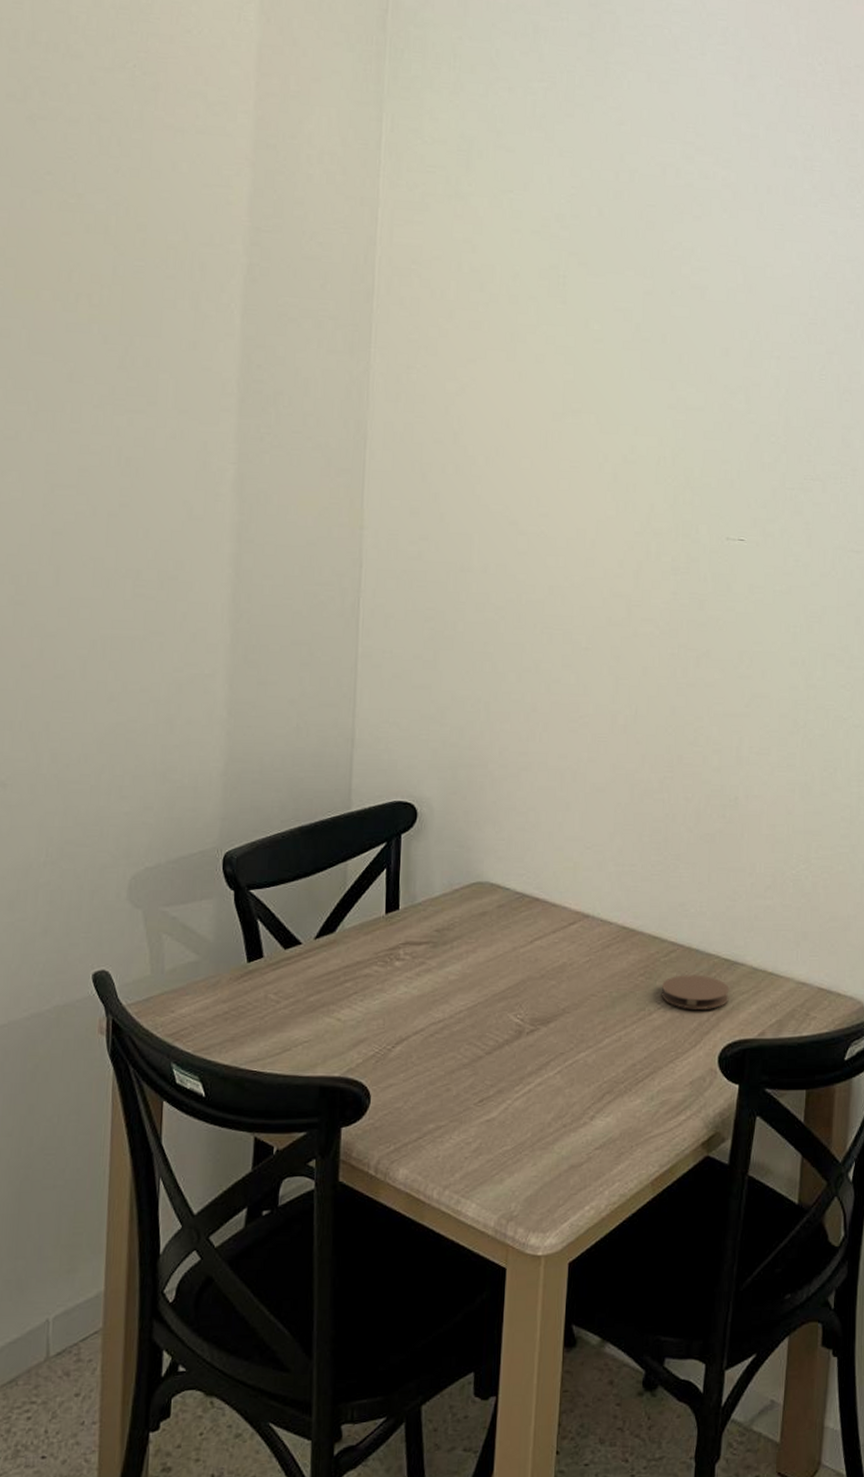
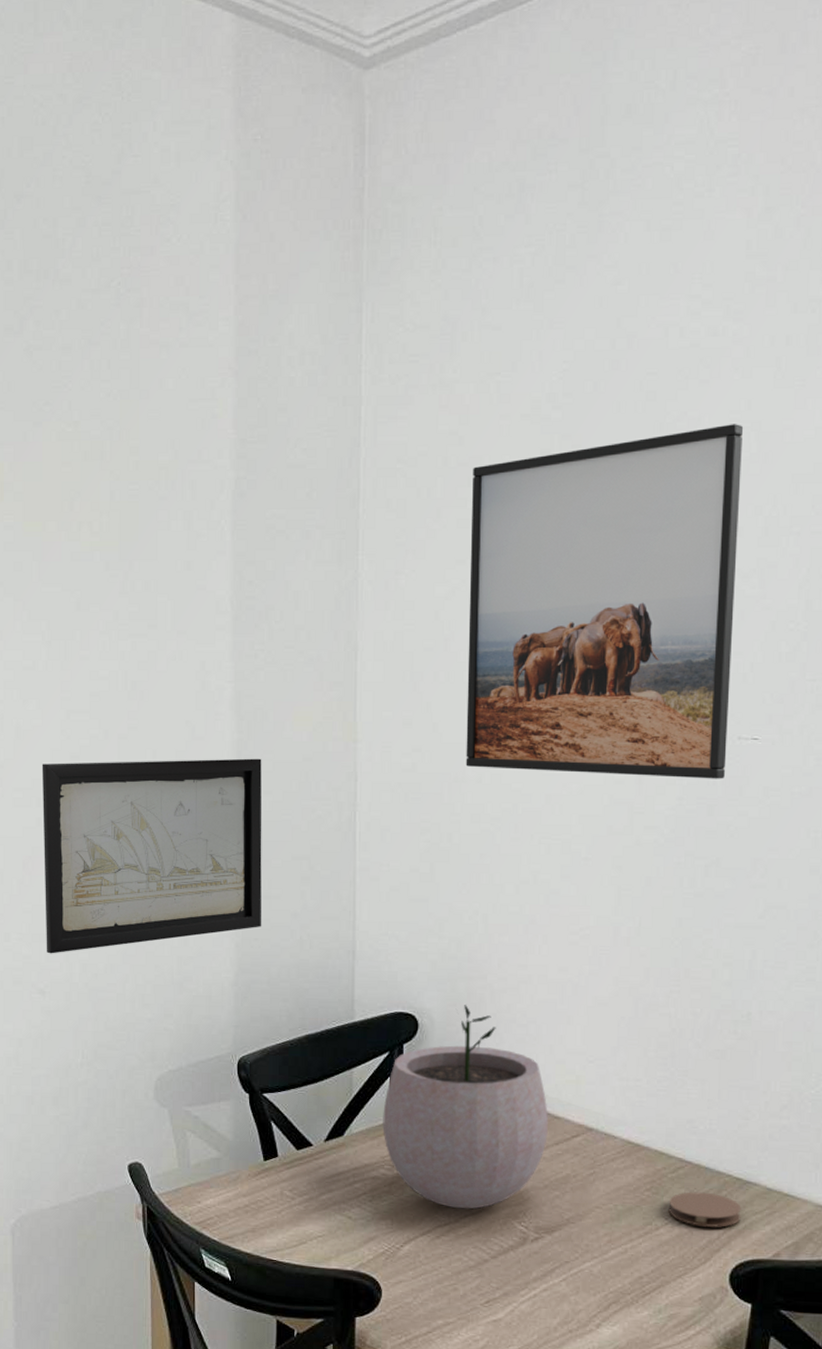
wall art: none [10,538,264,743] -> present [41,758,262,954]
plant pot: none [377,793,546,1004] -> present [383,1005,548,1209]
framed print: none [471,256,731,576] -> present [465,424,744,779]

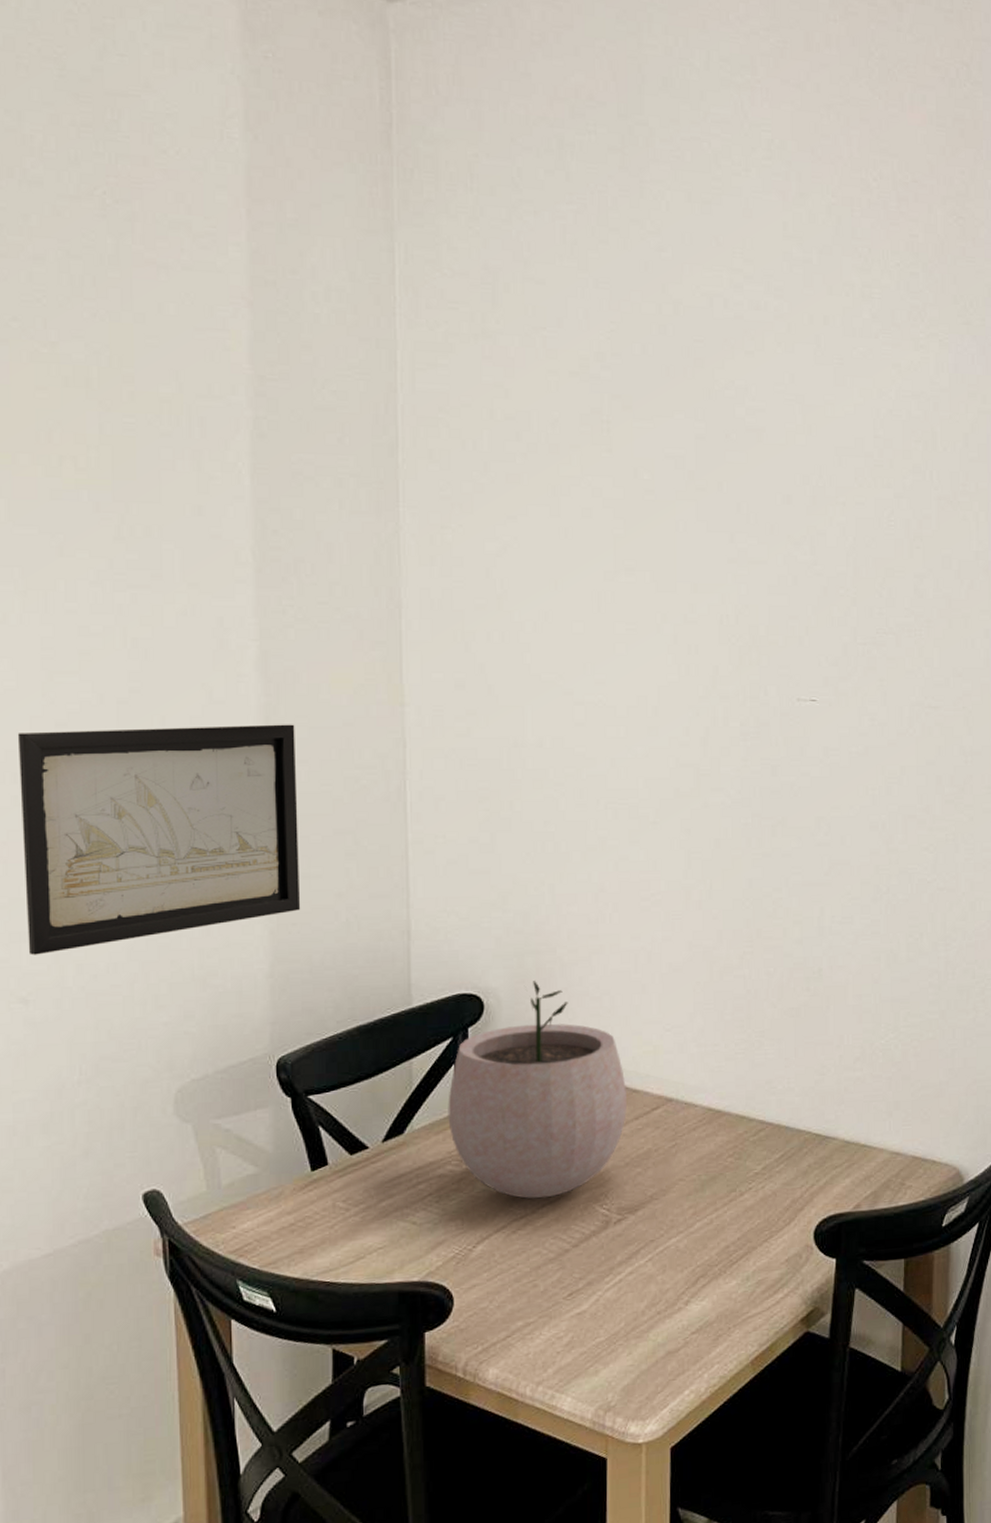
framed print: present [465,424,744,779] -> none [521,395,789,740]
coaster: present [668,1192,741,1227] -> none [751,1152,822,1187]

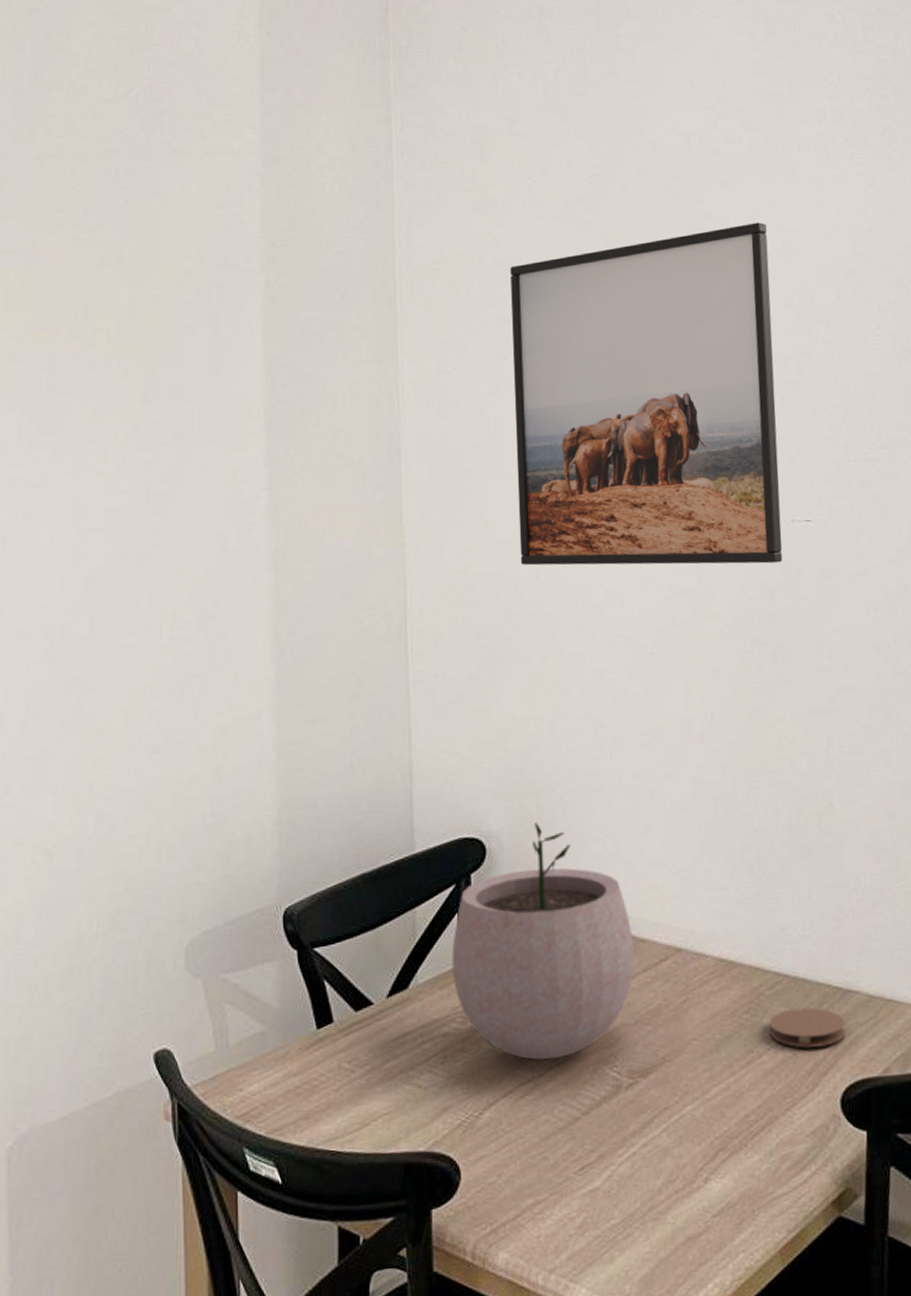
wall art: present [17,724,301,955] -> none [50,569,307,807]
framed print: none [521,395,789,740] -> present [510,222,783,566]
coaster: none [751,1152,822,1187] -> present [769,1007,846,1048]

